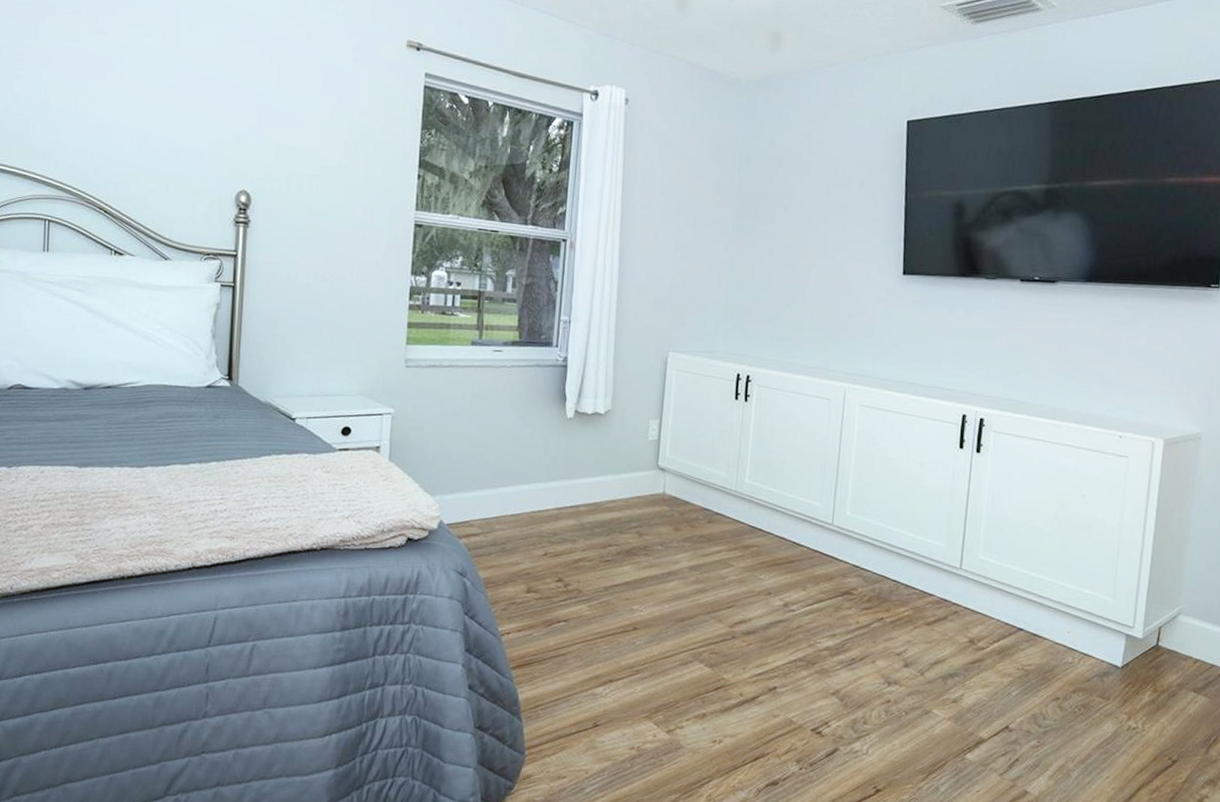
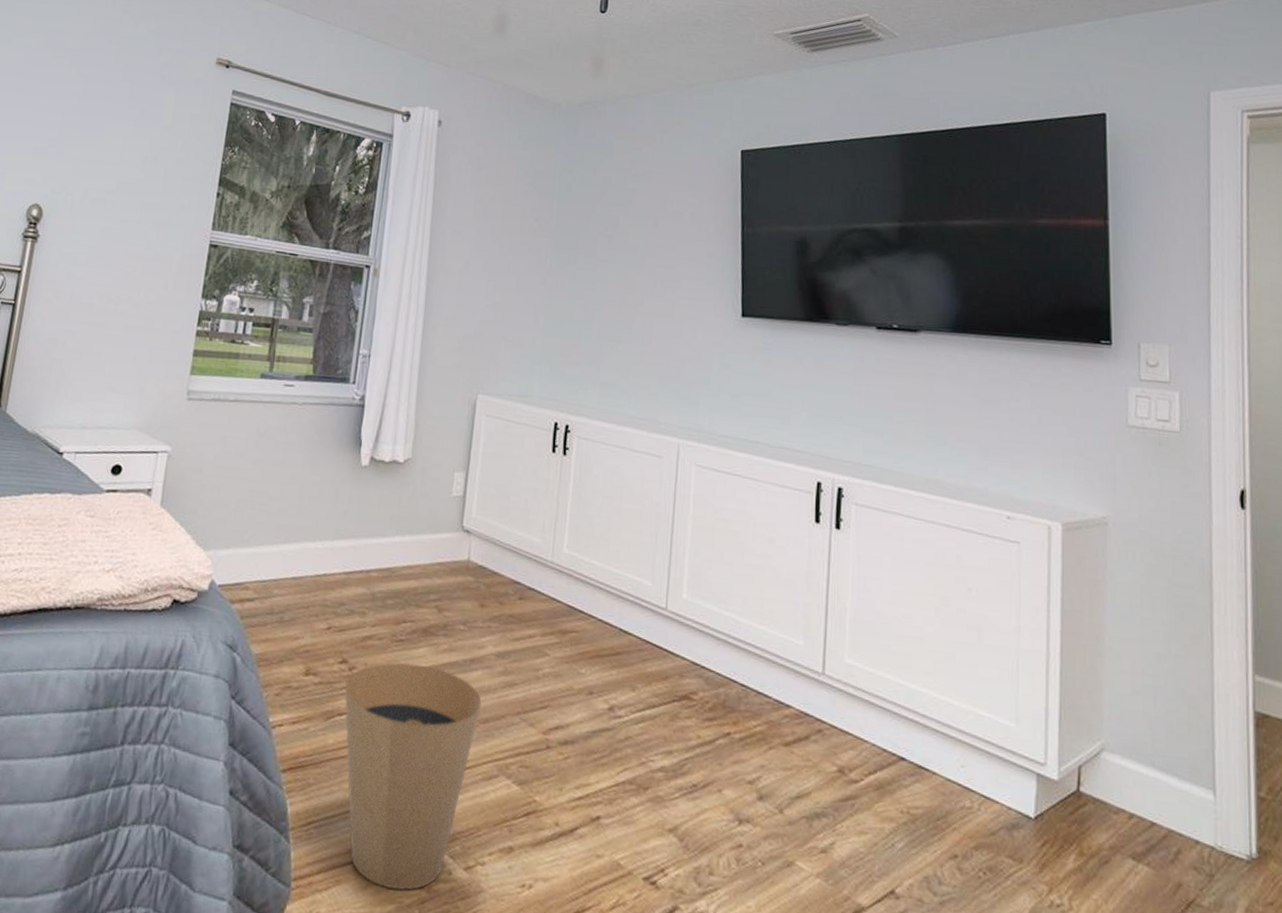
trash can: none [561,578,678,751] -> present [344,662,482,891]

